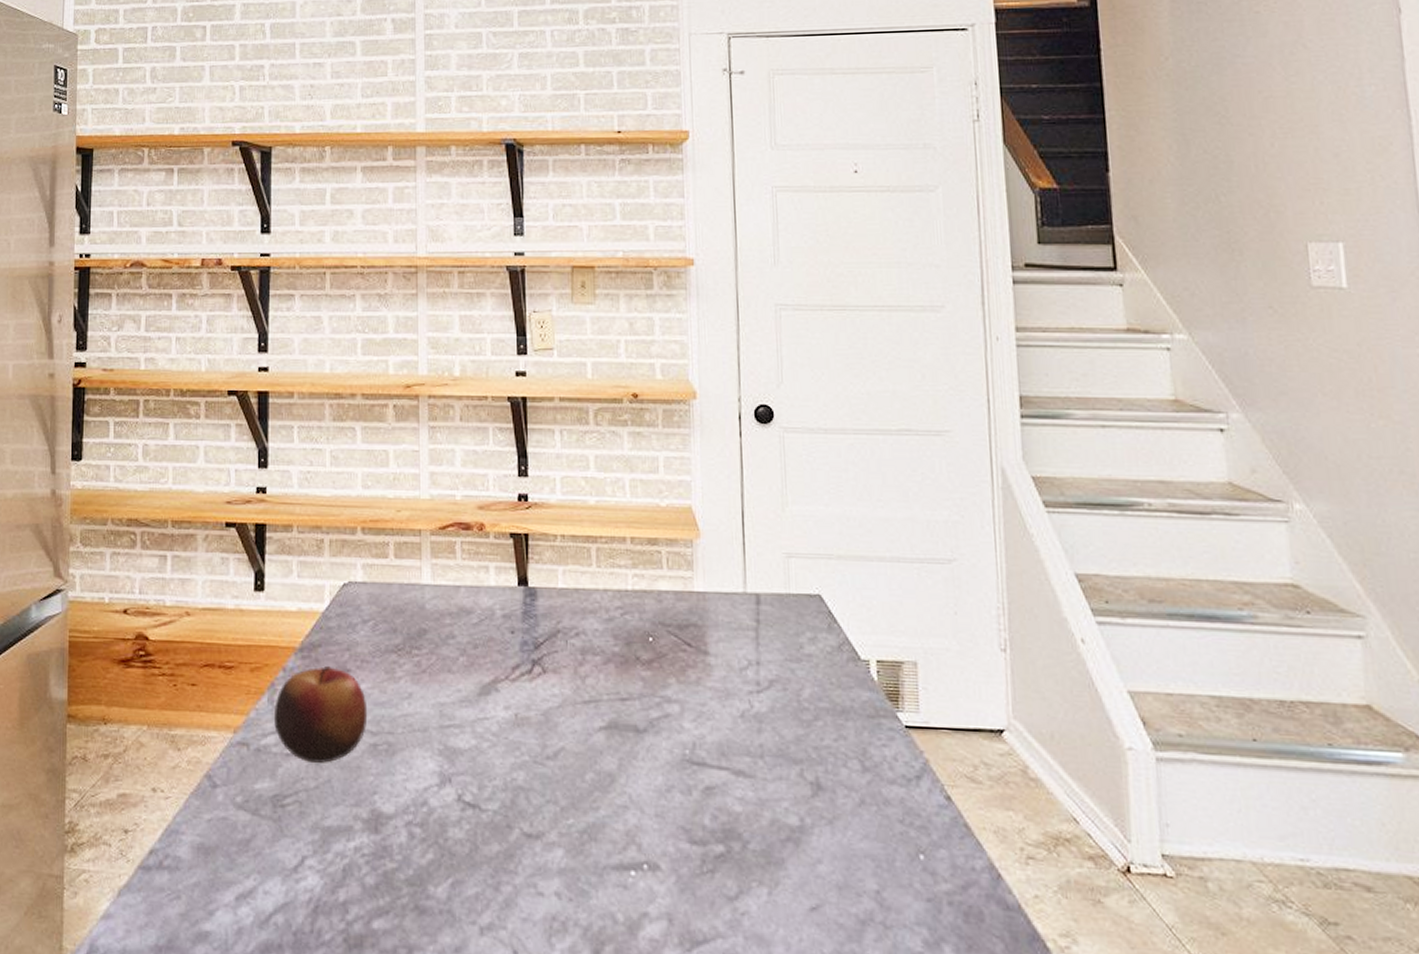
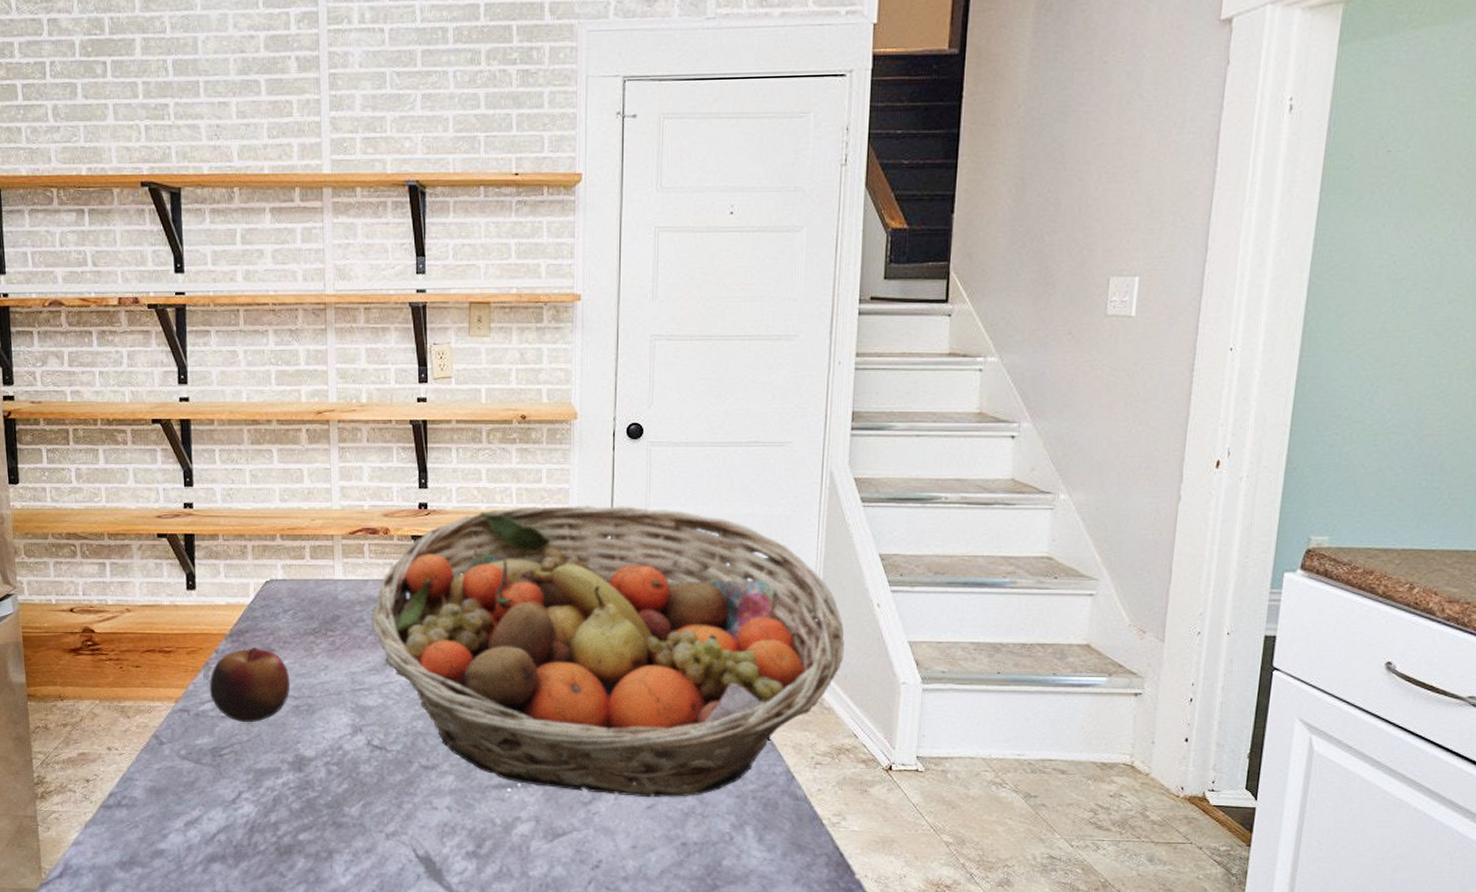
fruit basket: none [462,501,1047,896] -> present [370,505,844,798]

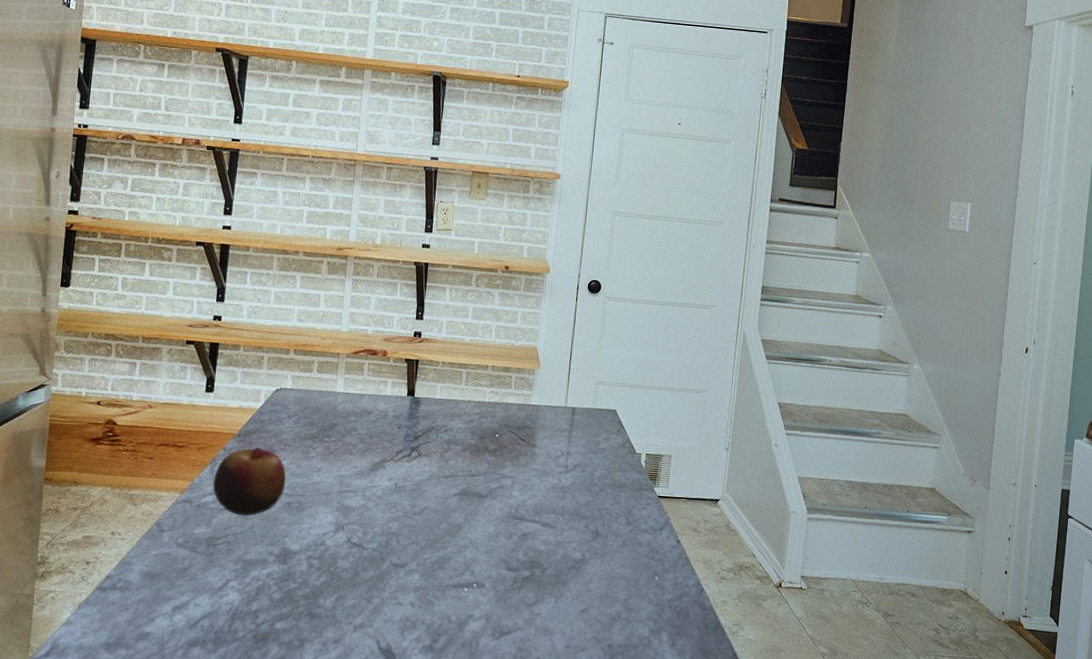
fruit basket: present [370,505,844,798] -> none [363,342,749,603]

